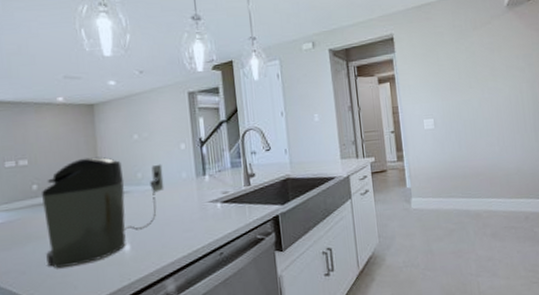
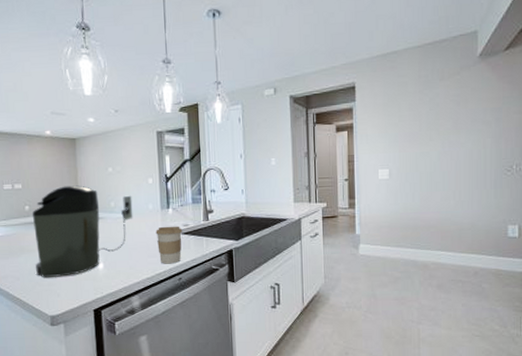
coffee cup: none [191,194,222,239] -> present [155,226,183,264]

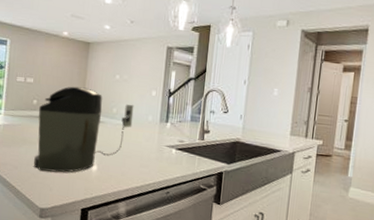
coffee cup: present [155,226,183,264] -> none [151,139,178,177]

